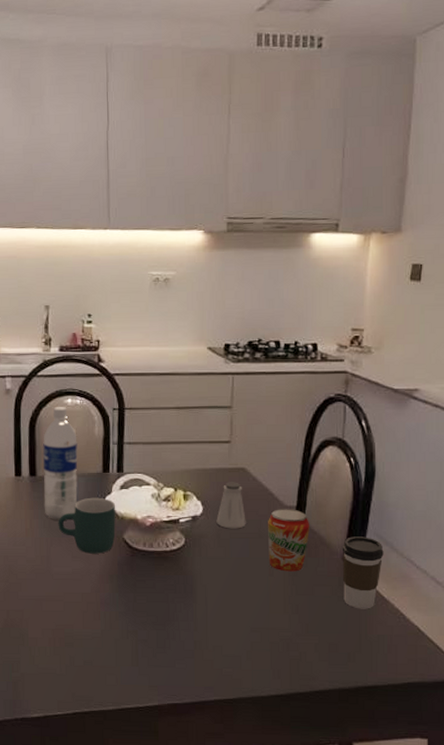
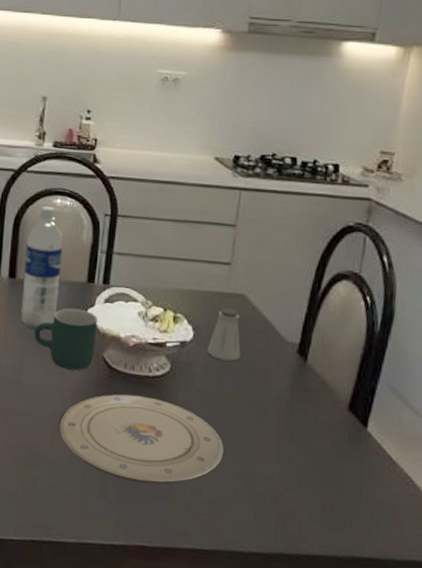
plate: none [89,569,238,648] -> present [58,394,223,484]
beverage can: present [268,509,309,572] -> none [262,344,313,417]
coffee cup: present [342,537,384,609] -> none [344,385,397,470]

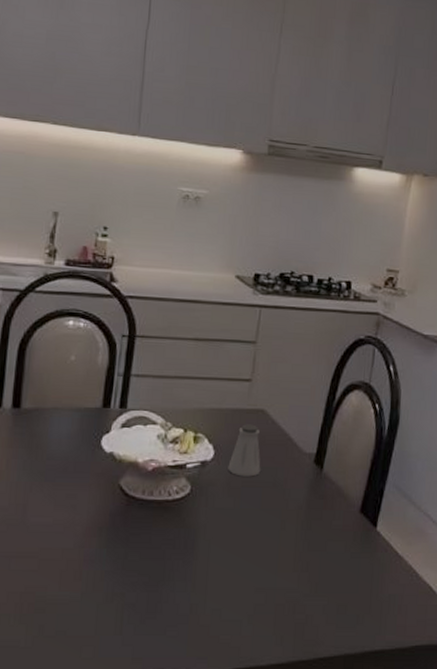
water bottle: present [20,205,63,329] -> none [26,328,76,462]
mug: present [34,308,98,371] -> none [41,436,114,502]
plate: present [58,394,223,484] -> none [69,521,244,613]

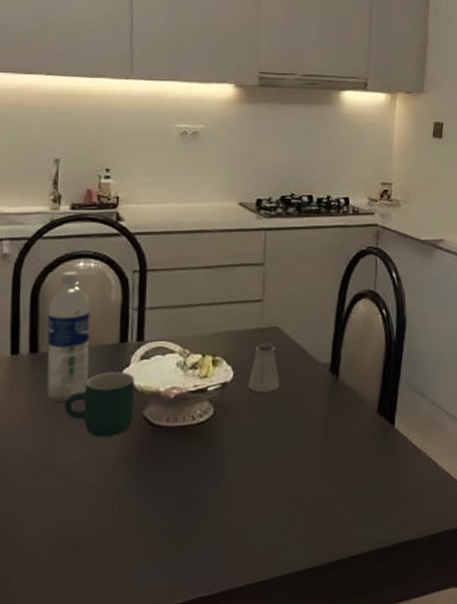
water bottle: none [26,328,76,462] -> present [46,270,90,402]
mug: none [41,436,114,502] -> present [64,371,135,438]

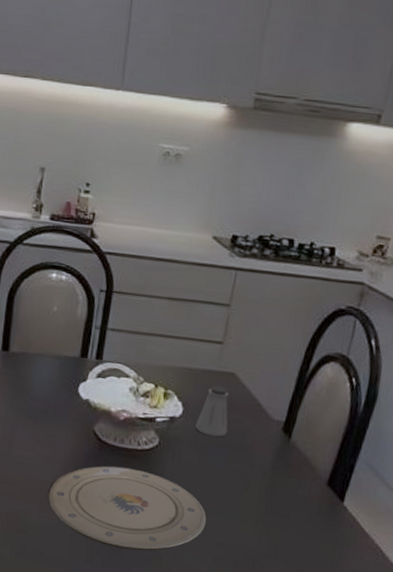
water bottle: present [46,270,90,402] -> none [13,279,58,401]
mug: present [64,371,135,438] -> none [25,381,90,443]
plate: none [100,444,272,536] -> present [47,465,206,551]

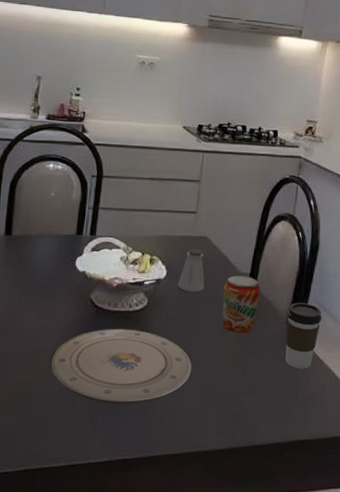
beverage can: none [246,422,296,491] -> present [222,275,260,334]
coffee cup: none [320,462,373,541] -> present [285,303,322,369]

